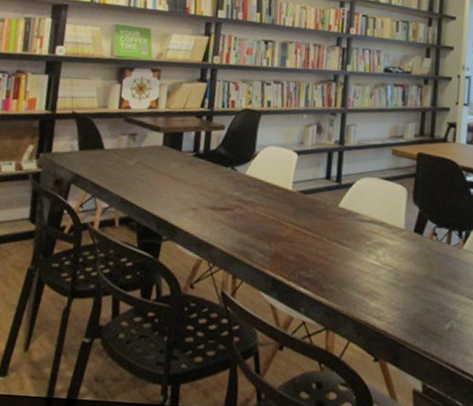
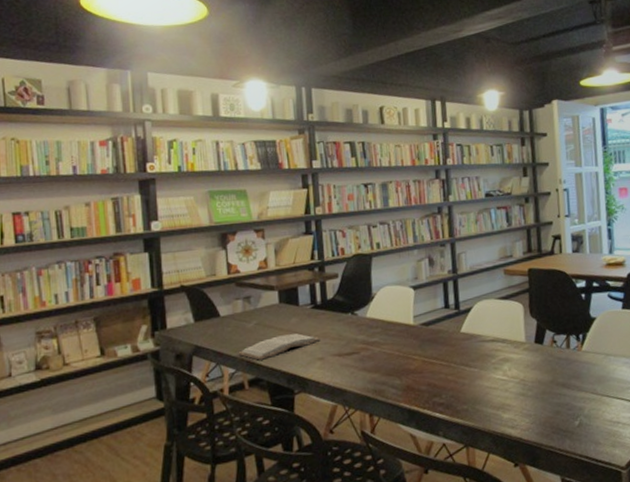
book: none [114,178,197,200] -> present [238,333,320,360]

